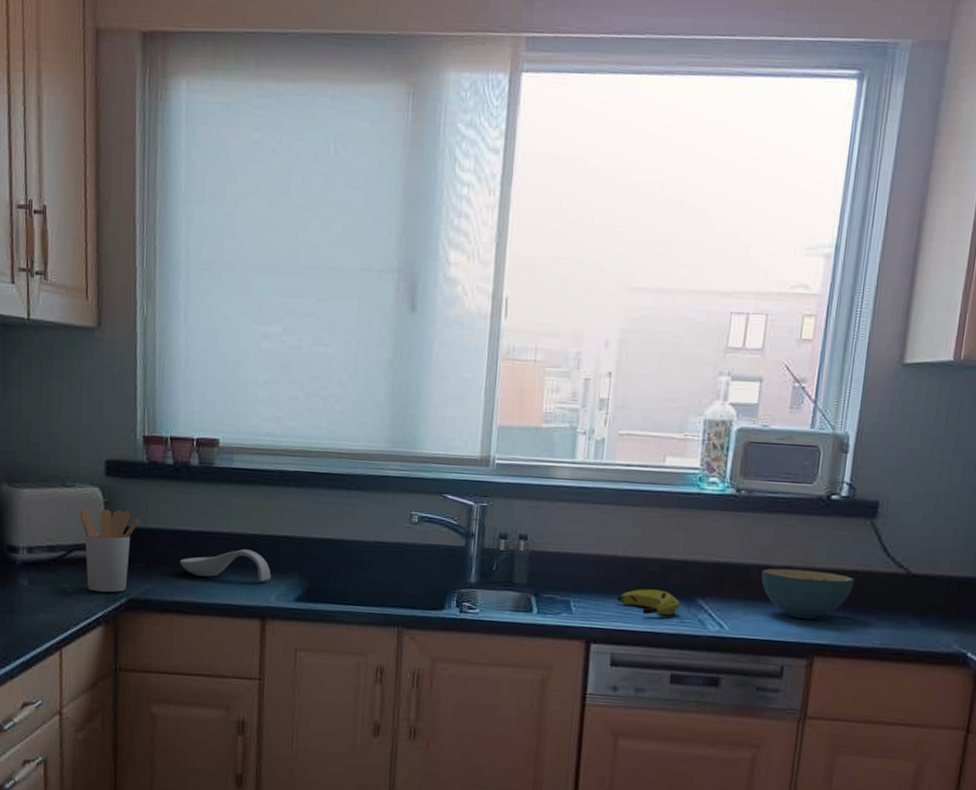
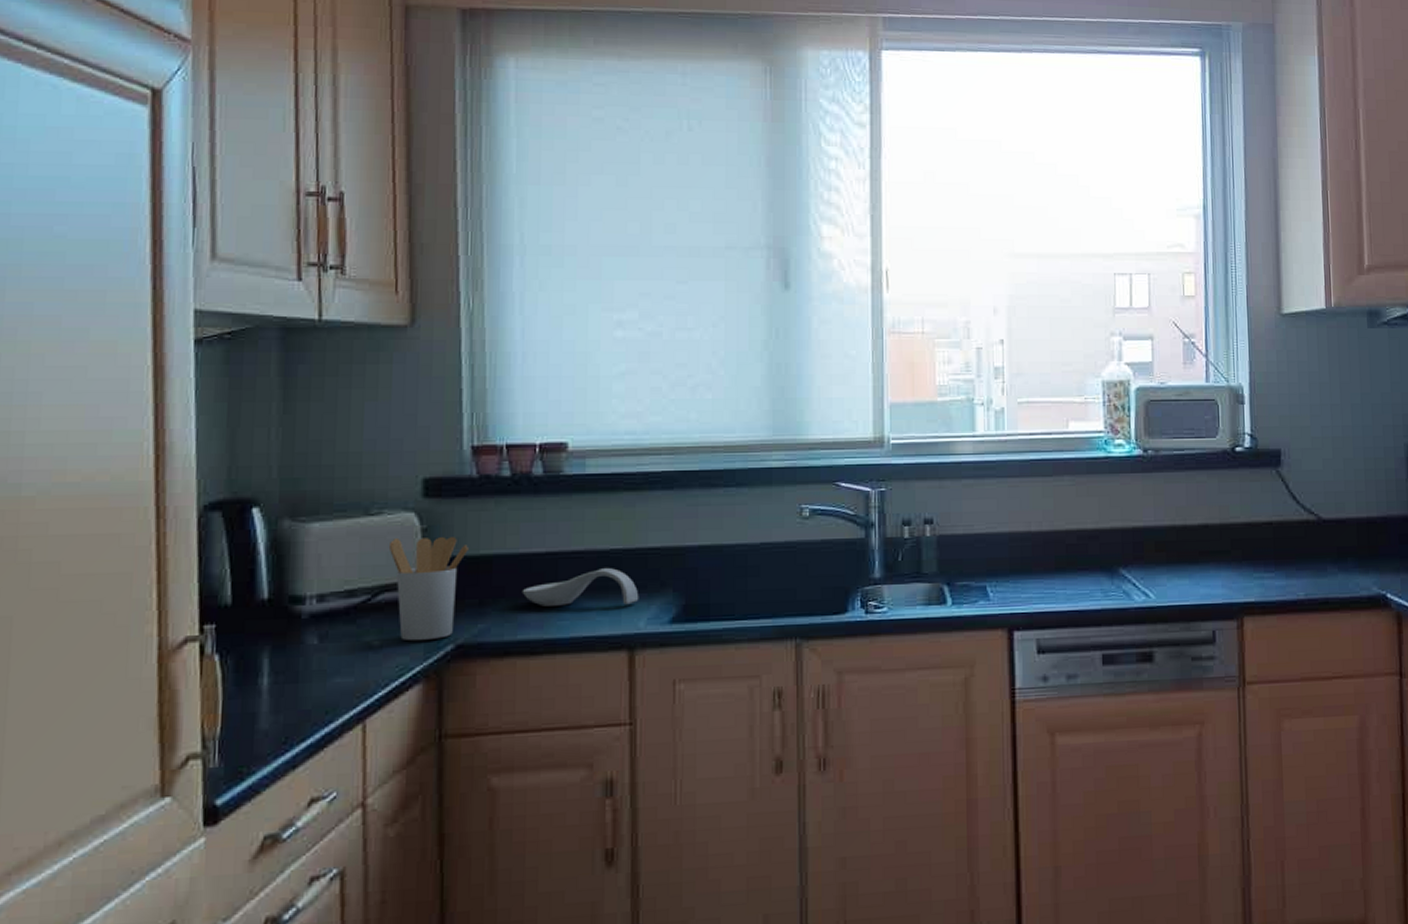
banana: present [617,589,680,615] -> none [1037,563,1102,592]
cereal bowl: present [761,568,855,619] -> none [1179,526,1271,578]

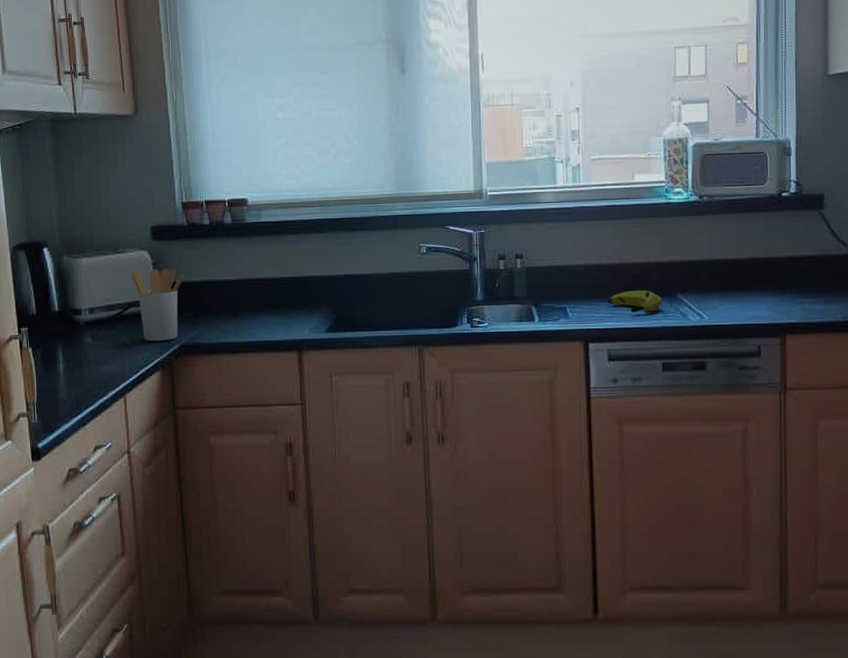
spoon rest: present [522,568,639,606] -> none [222,291,304,319]
banana: none [1037,563,1102,592] -> present [607,290,662,312]

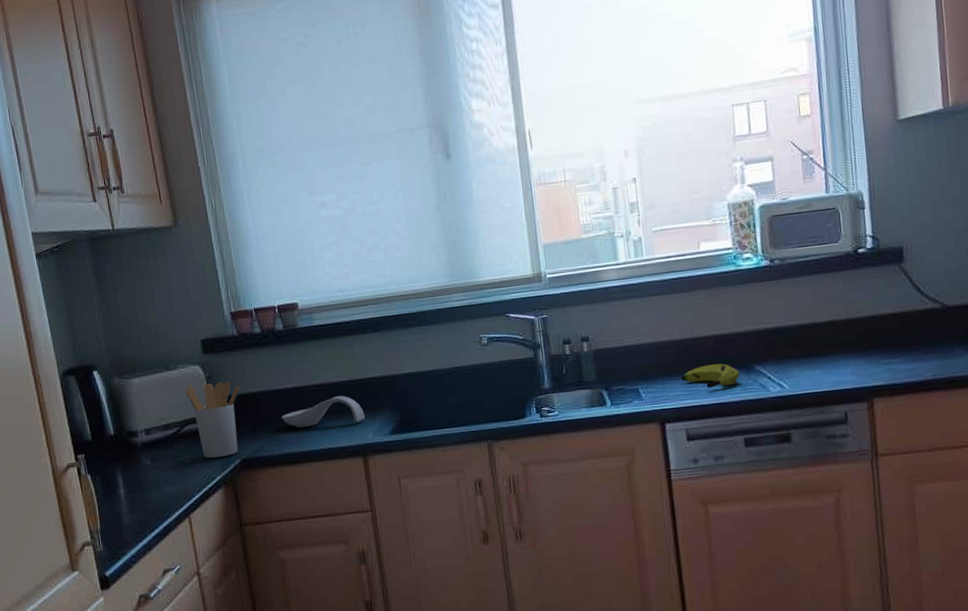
spoon rest: none [222,291,304,319] -> present [281,396,366,428]

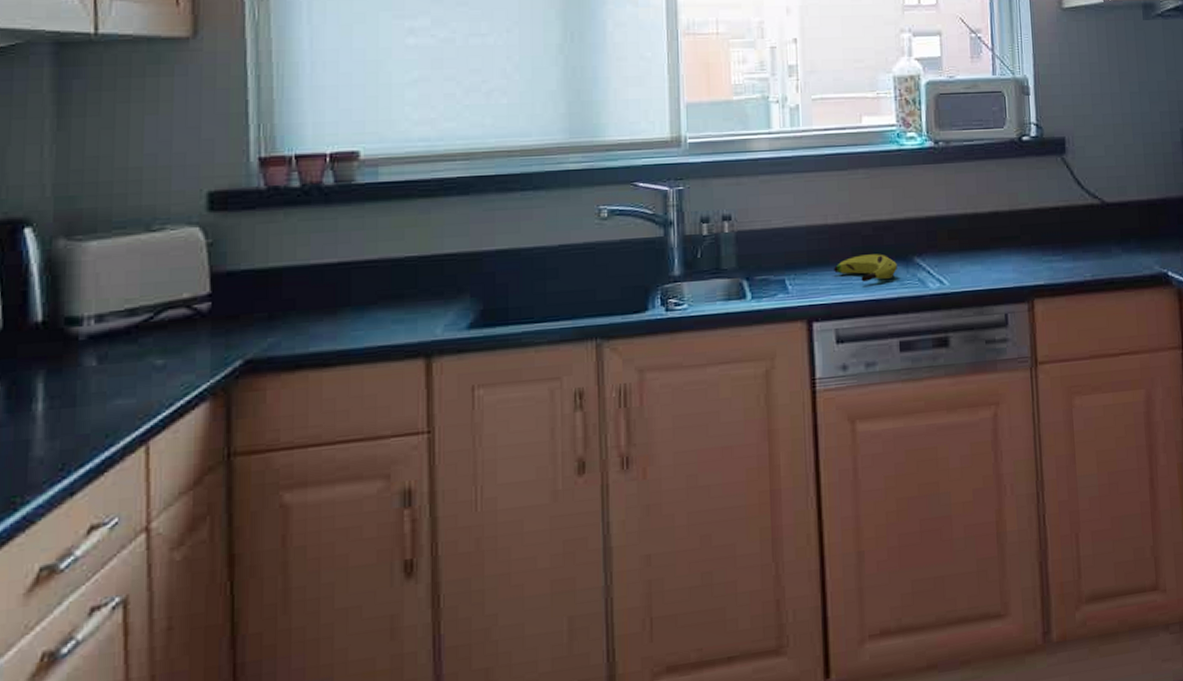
utensil holder: present [185,381,240,459] -> none [171,250,257,359]
spoon rest: present [281,396,366,428] -> none [313,276,436,317]

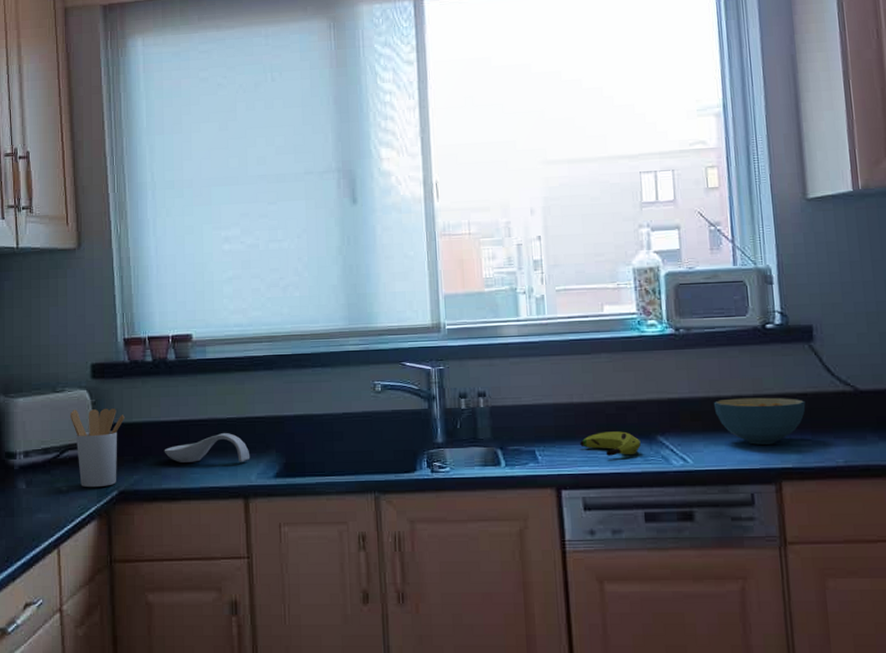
utensil holder: none [171,250,257,359] -> present [69,409,125,488]
spoon rest: none [313,276,436,317] -> present [164,433,251,463]
cereal bowl: none [970,212,1058,263] -> present [713,397,806,445]

